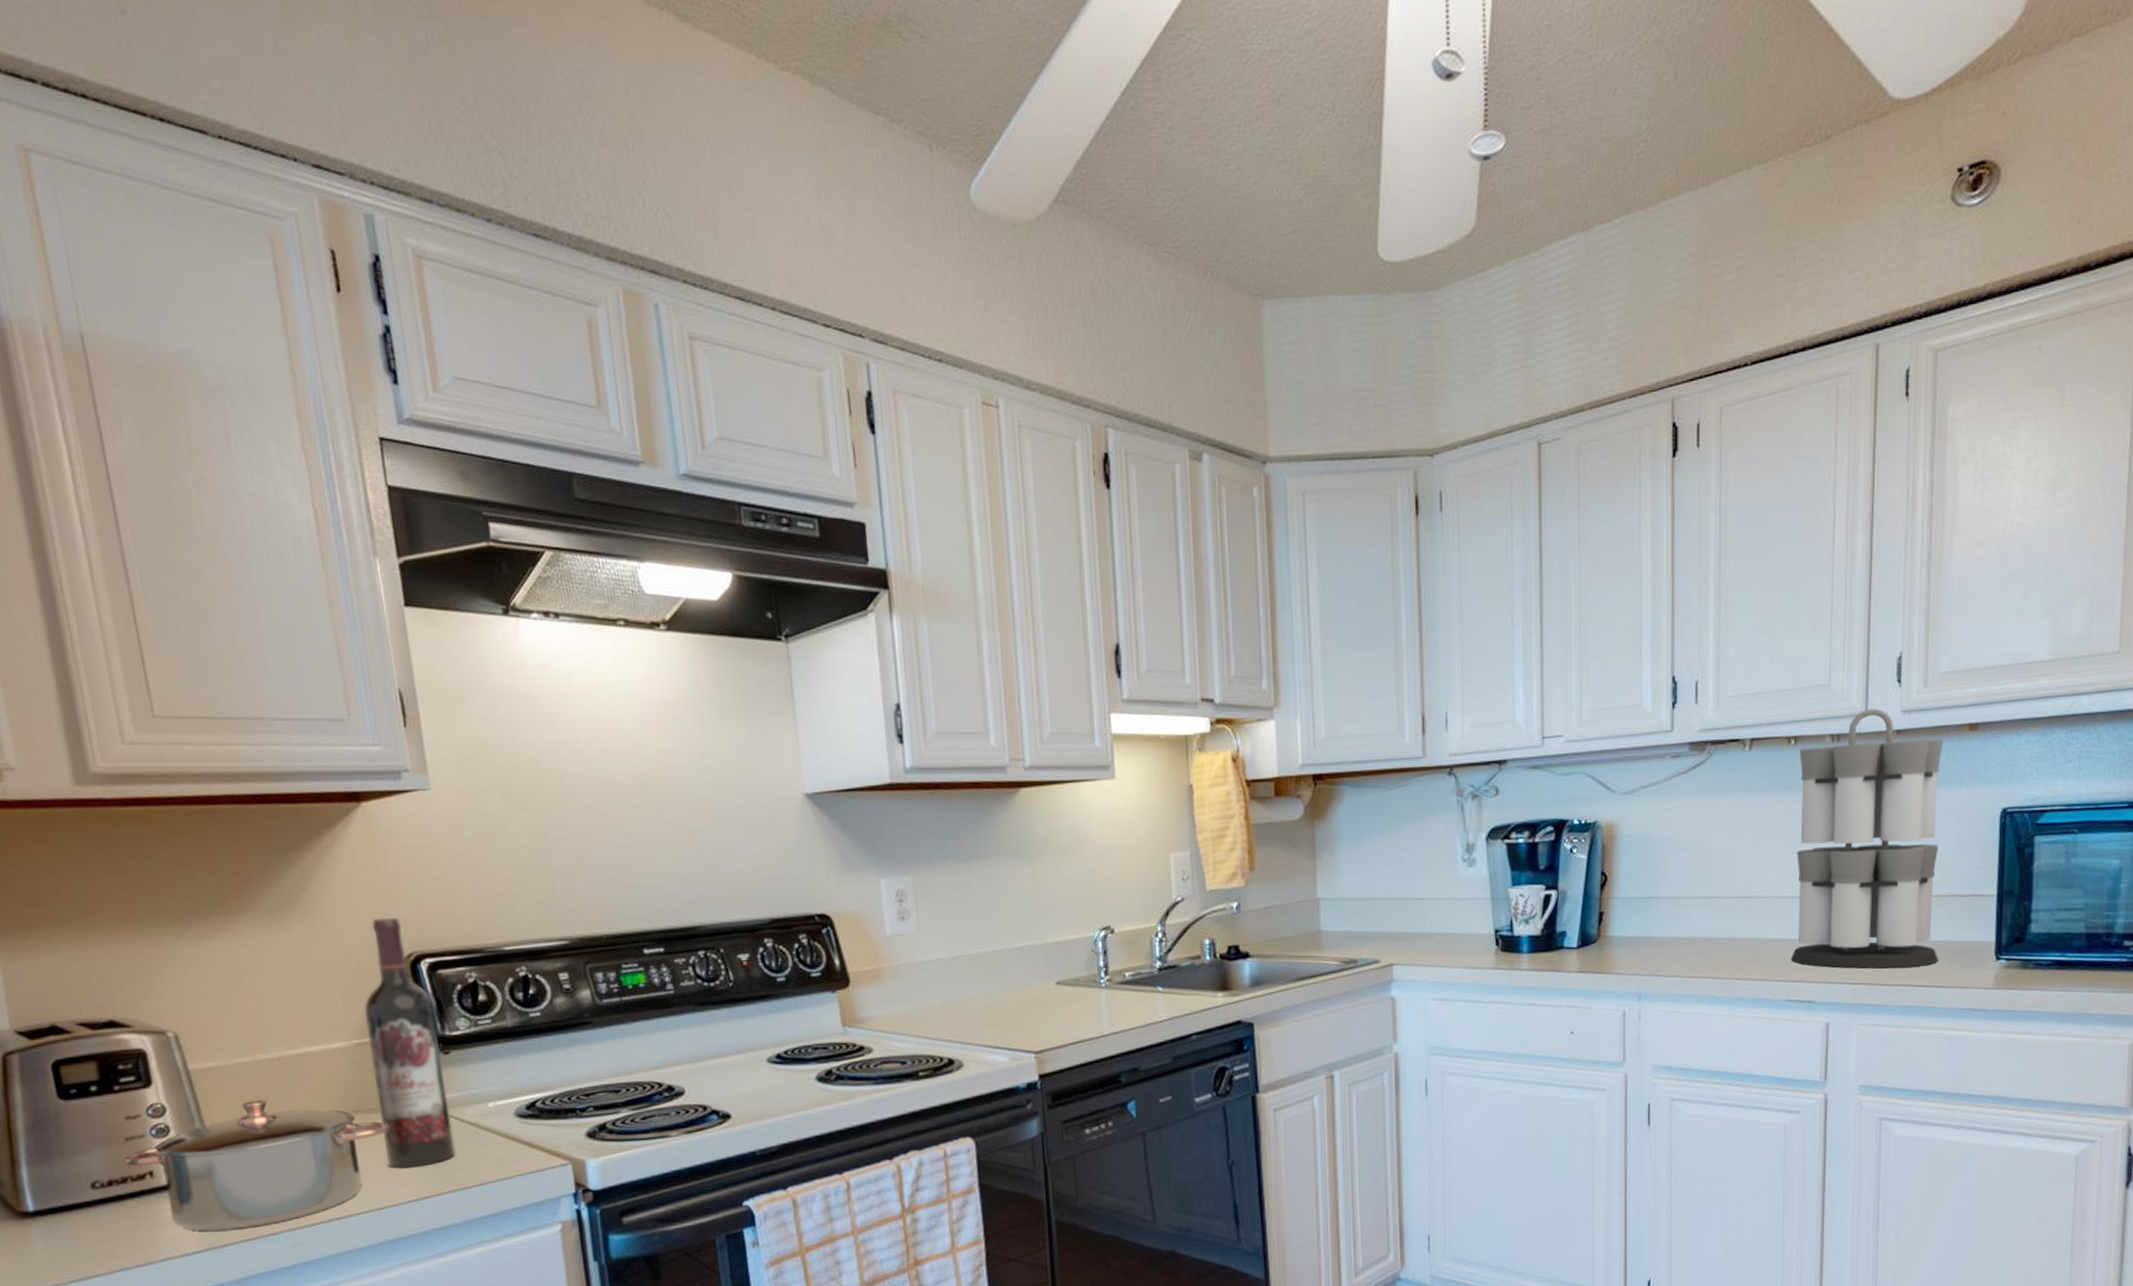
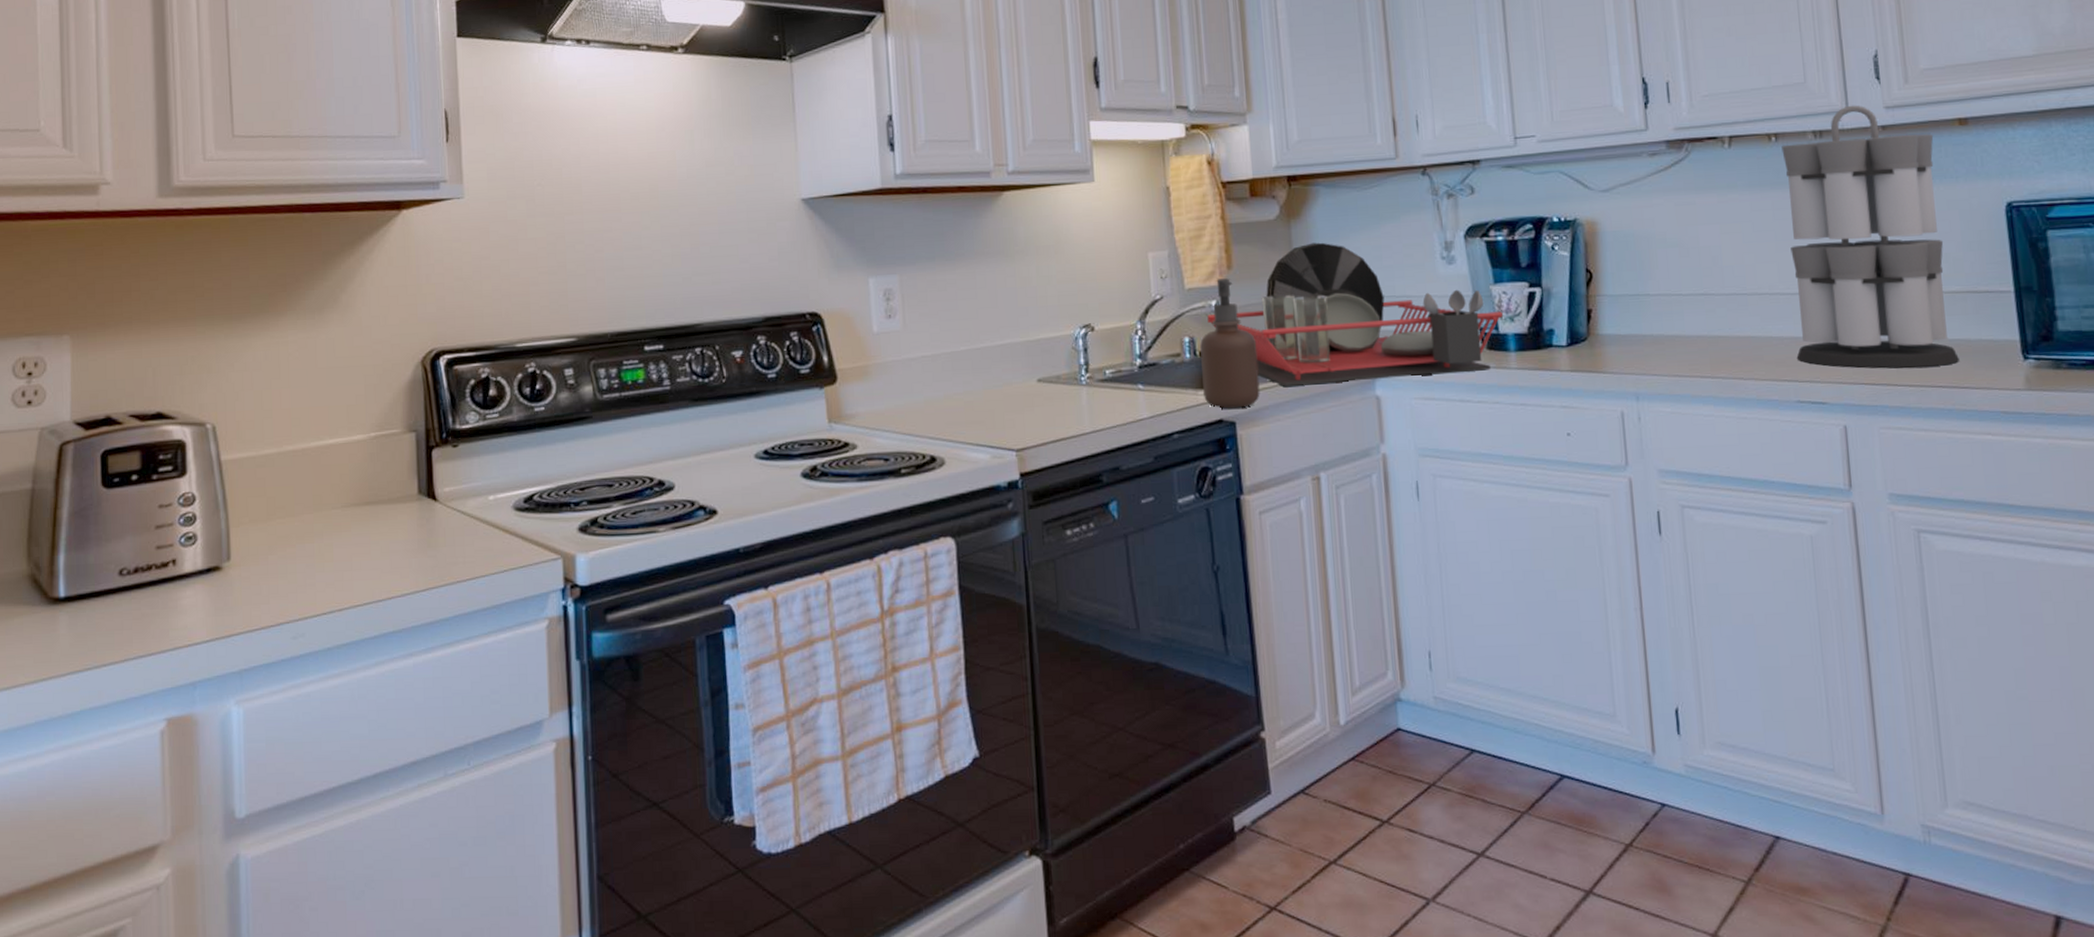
cooking pot: present [124,1099,389,1231] -> none [152,489,395,621]
wine bottle: present [364,917,456,1169] -> none [384,315,454,561]
soap dispenser: none [1220,880,1279,1010] -> present [1200,278,1260,409]
dish rack: none [1228,843,1518,988] -> present [1207,242,1503,387]

